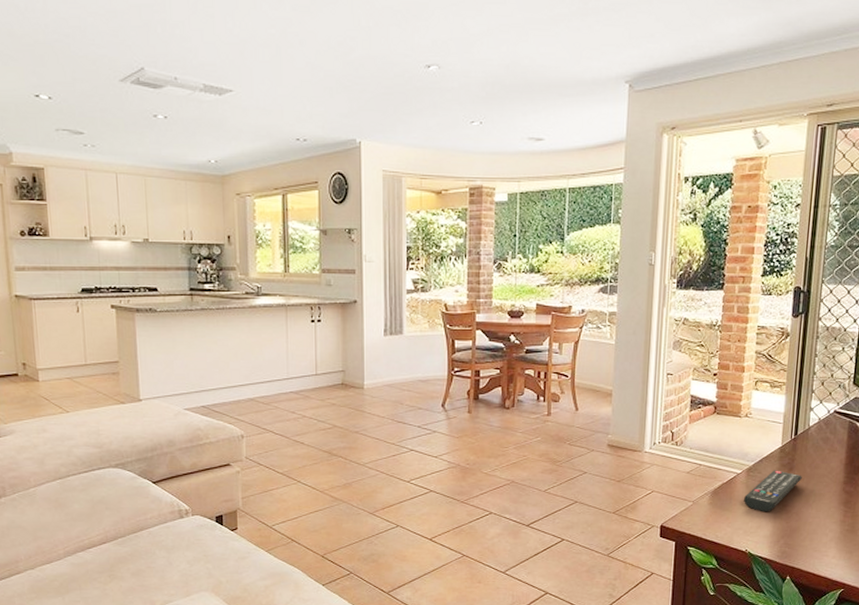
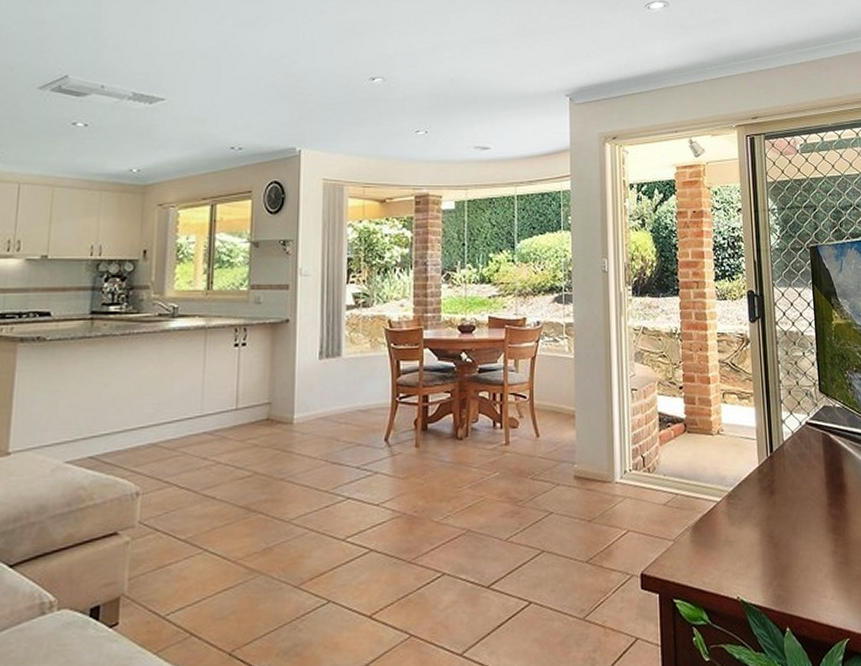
remote control: present [743,470,802,512] -> none [727,494,785,548]

